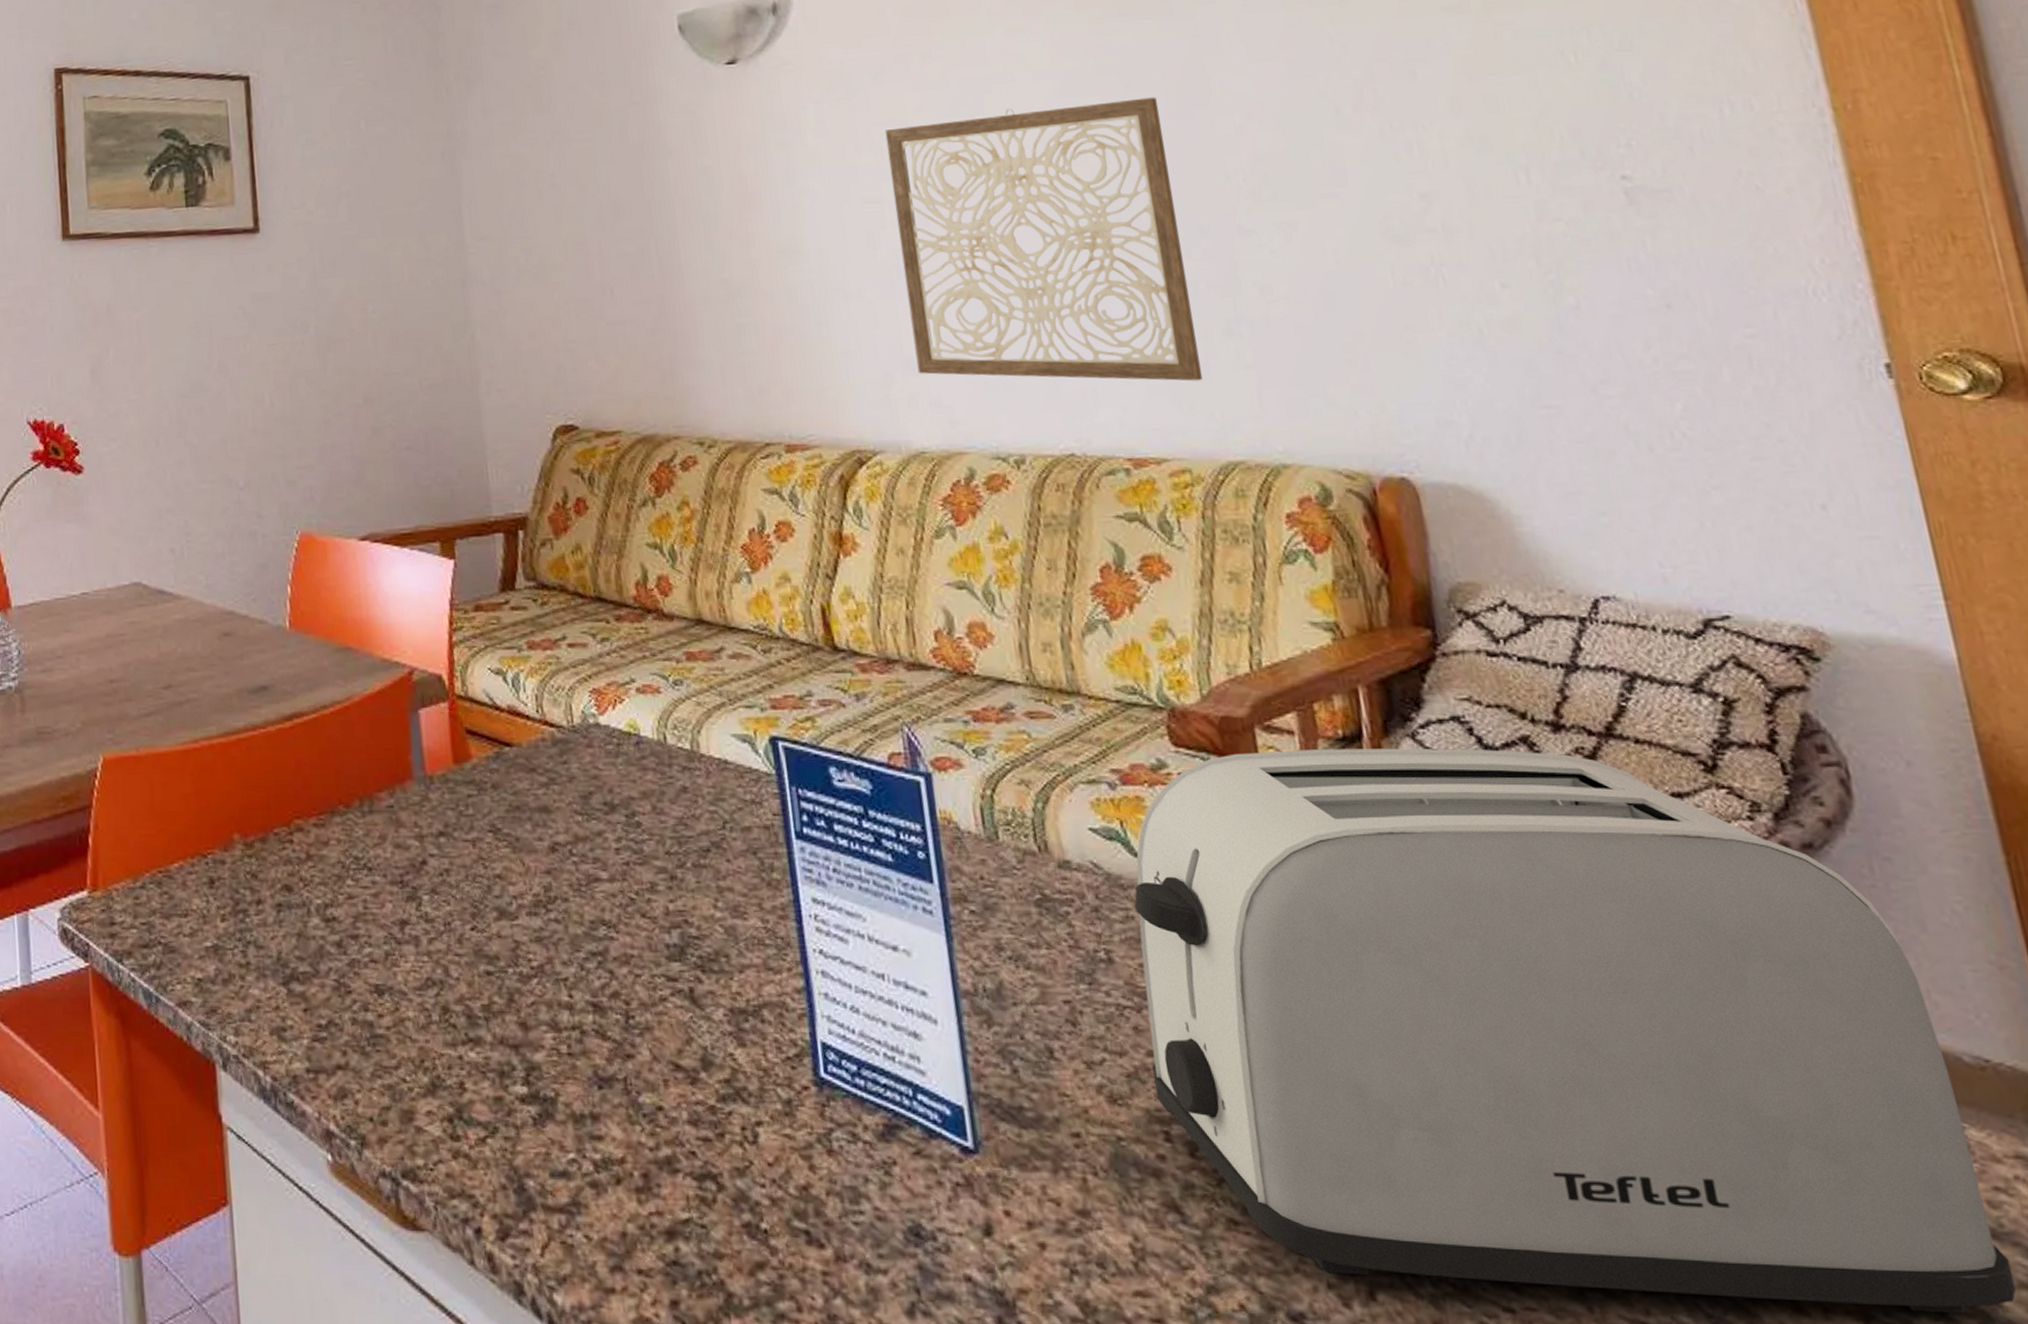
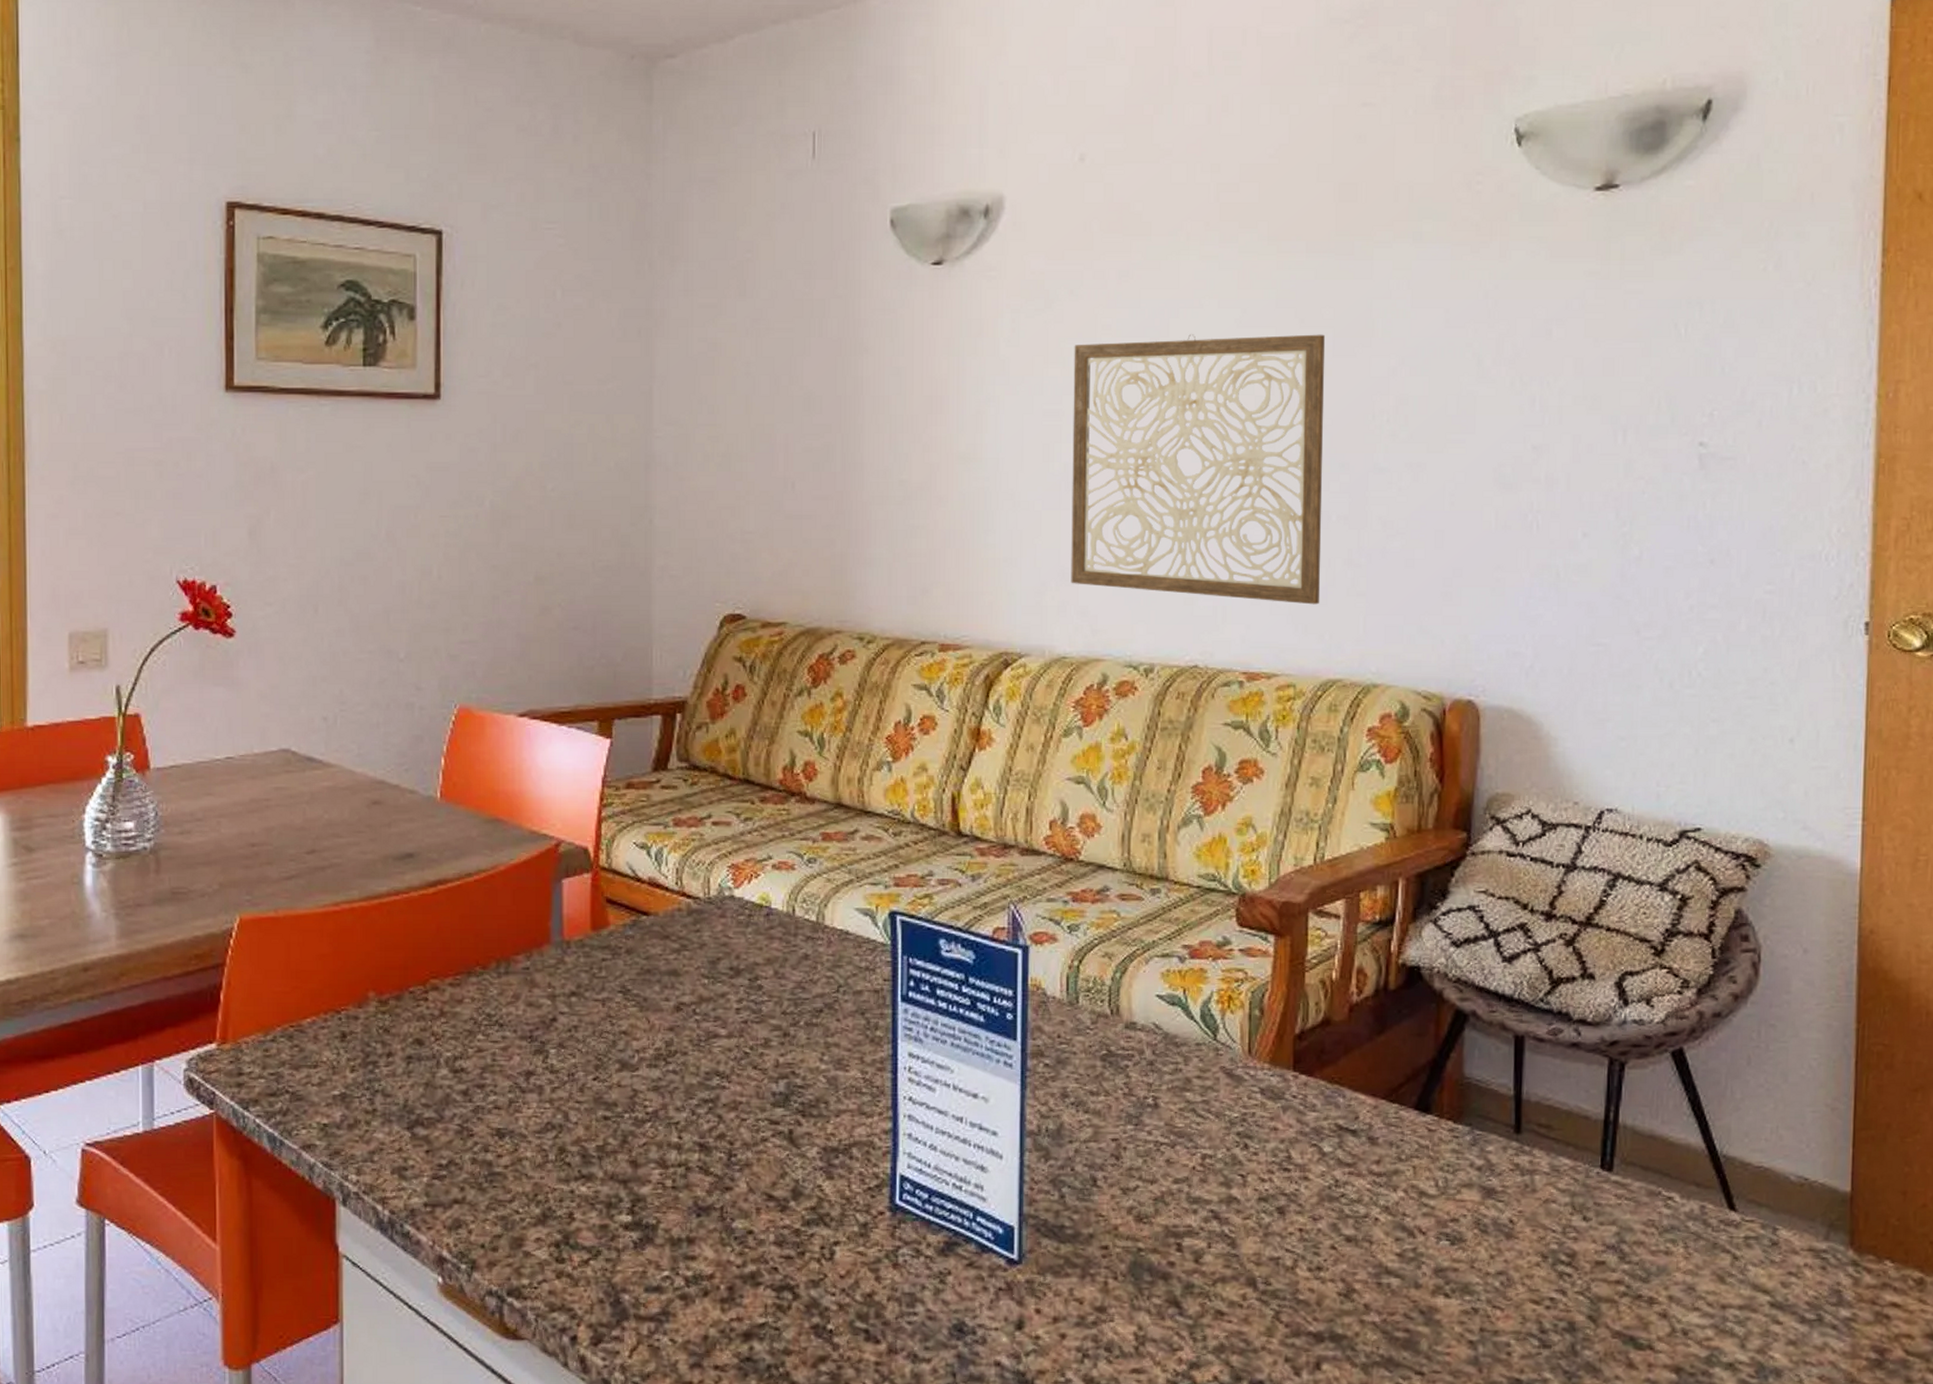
toaster: present [1134,748,2017,1314] -> none [1176,931,1786,1365]

